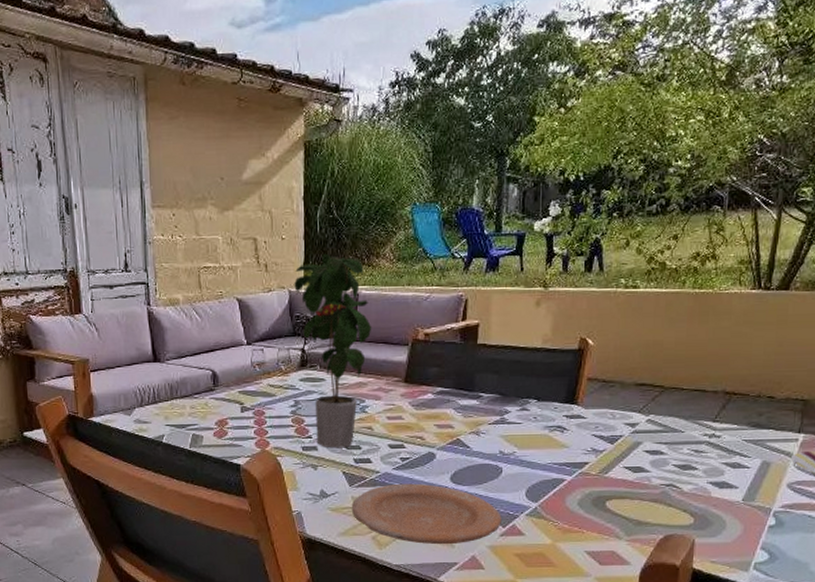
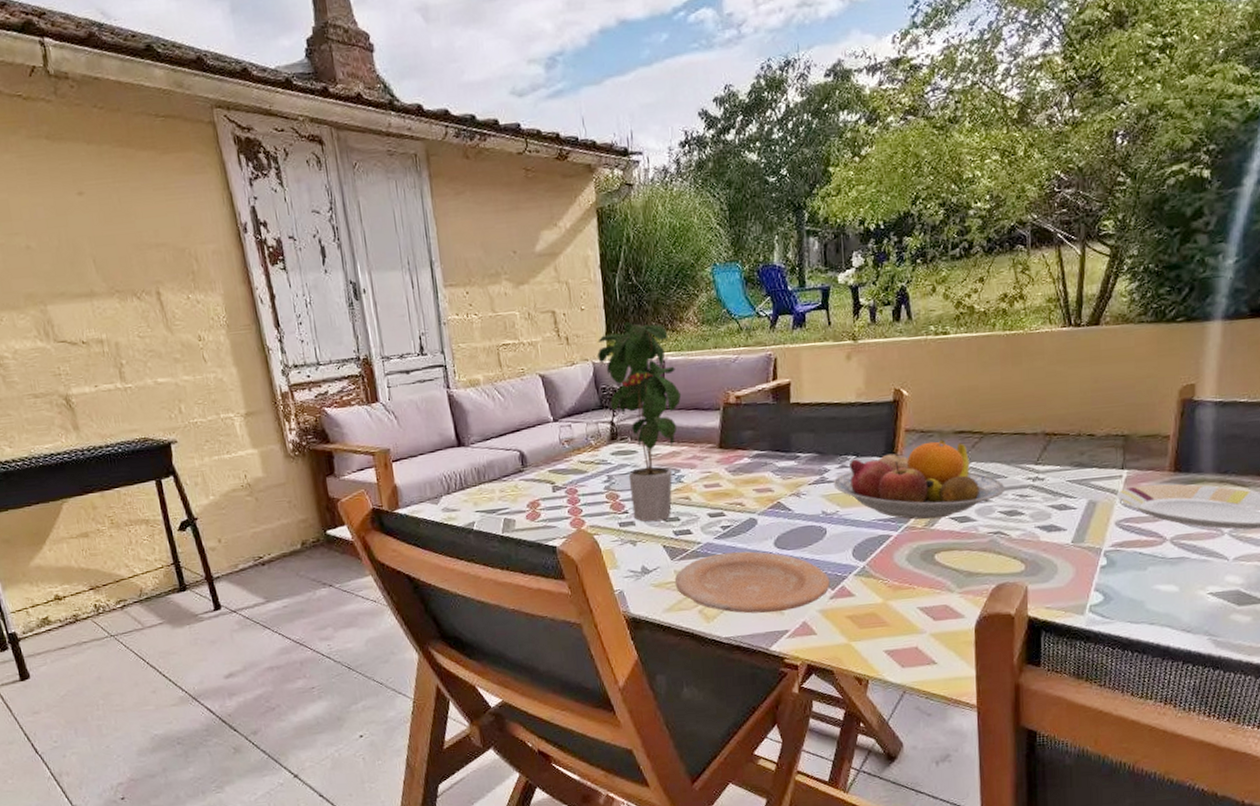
fruit bowl: none [512,390,681,467] -> present [833,439,1005,520]

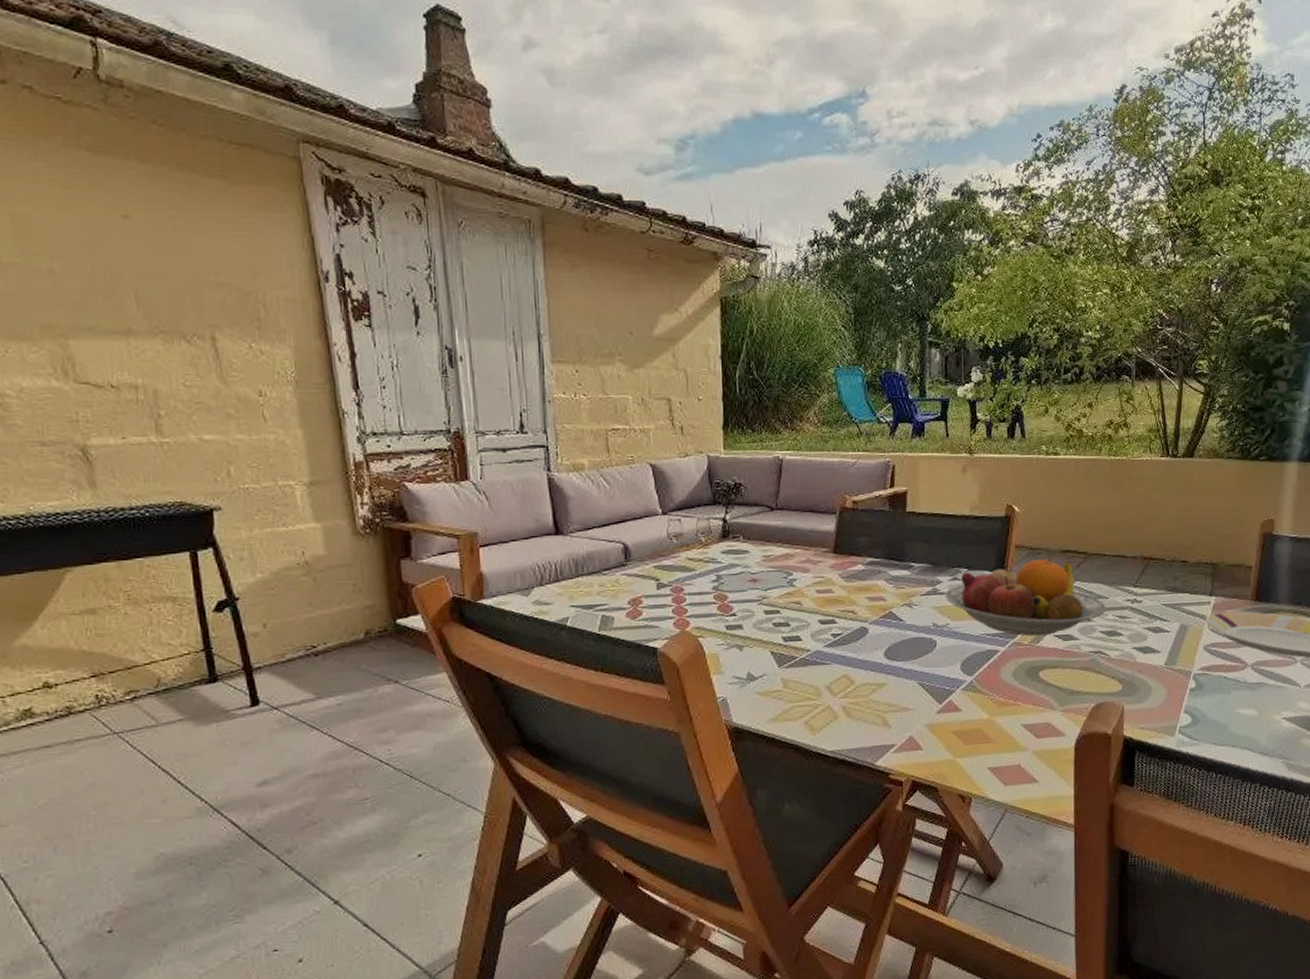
potted plant: present [597,321,682,522] -> none [713,416,798,627]
plate: present [674,551,830,614] -> none [781,661,938,727]

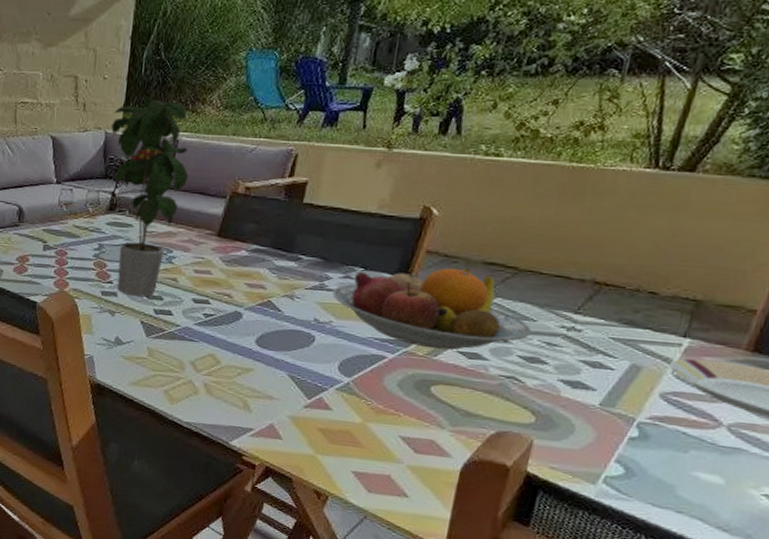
potted plant: none [713,416,798,627] -> present [111,96,189,298]

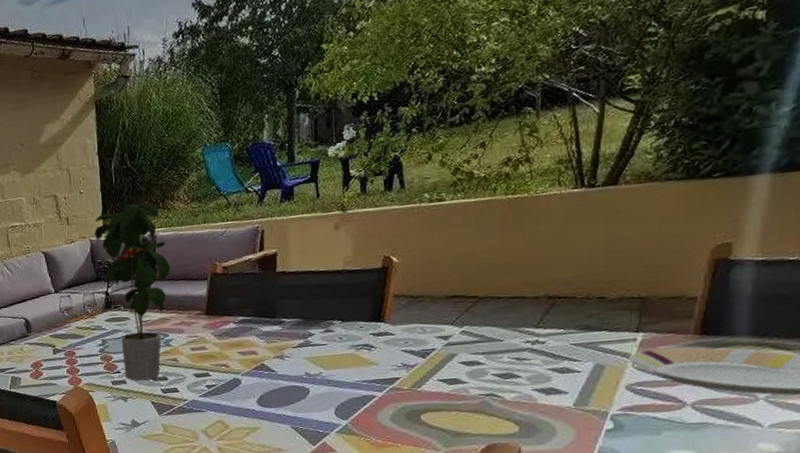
fruit bowl: present [332,267,532,350] -> none [317,304,500,382]

